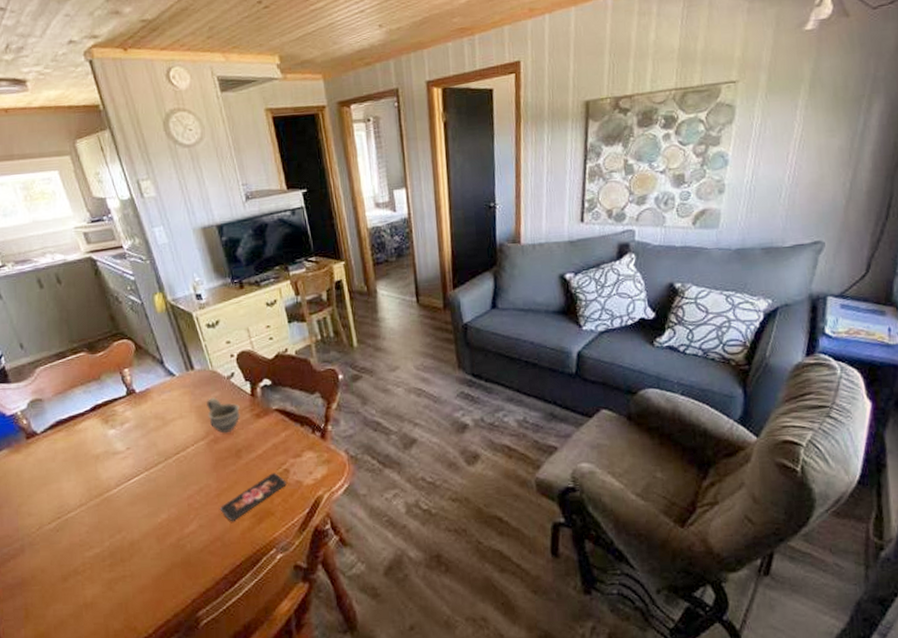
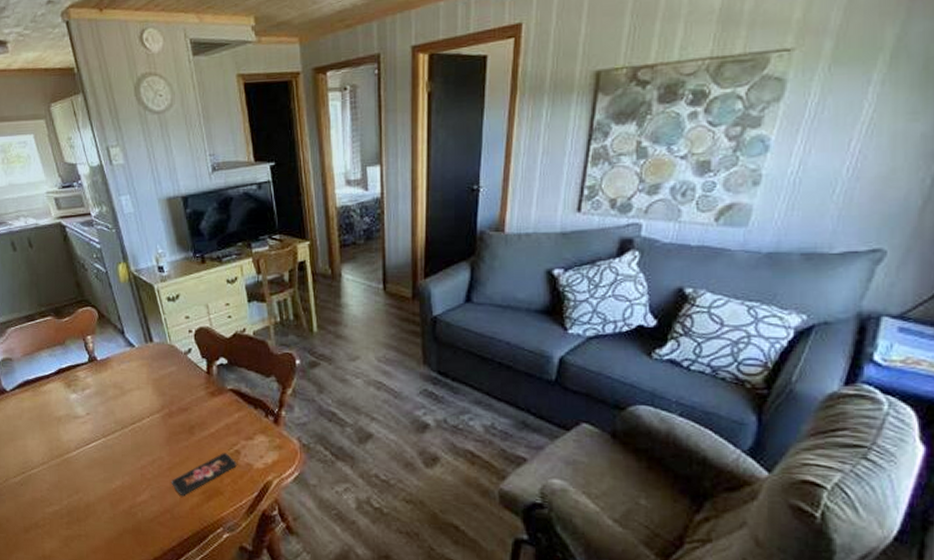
cup: present [207,397,240,434] -> none [163,371,195,409]

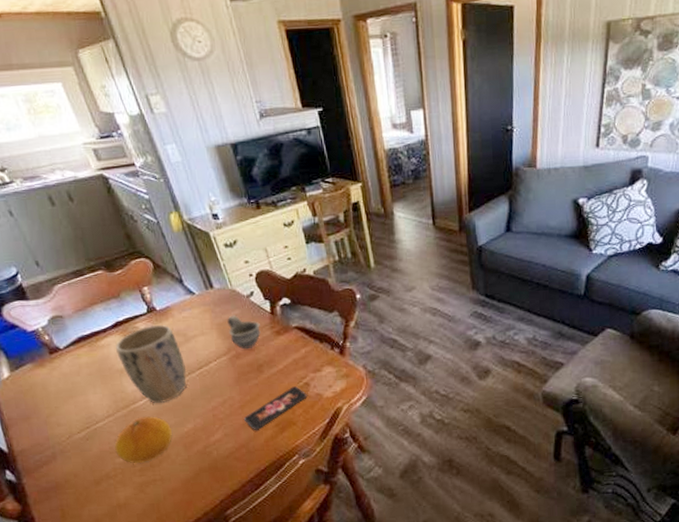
fruit: none [46,468,100,515] -> present [114,416,172,463]
plant pot: none [57,376,120,456] -> present [116,325,187,404]
cup: none [163,371,195,409] -> present [227,315,261,350]

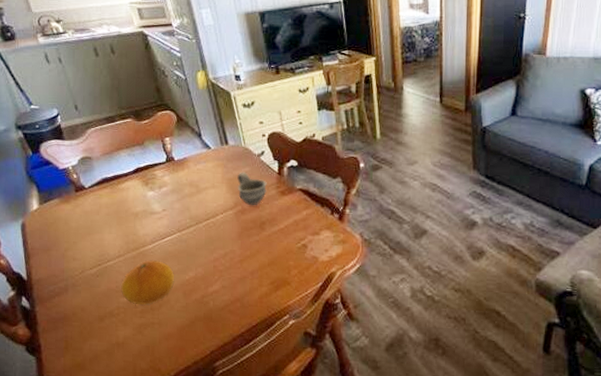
plant pot: present [116,325,187,404] -> none [134,174,195,249]
smartphone: present [243,386,307,430] -> none [241,247,304,286]

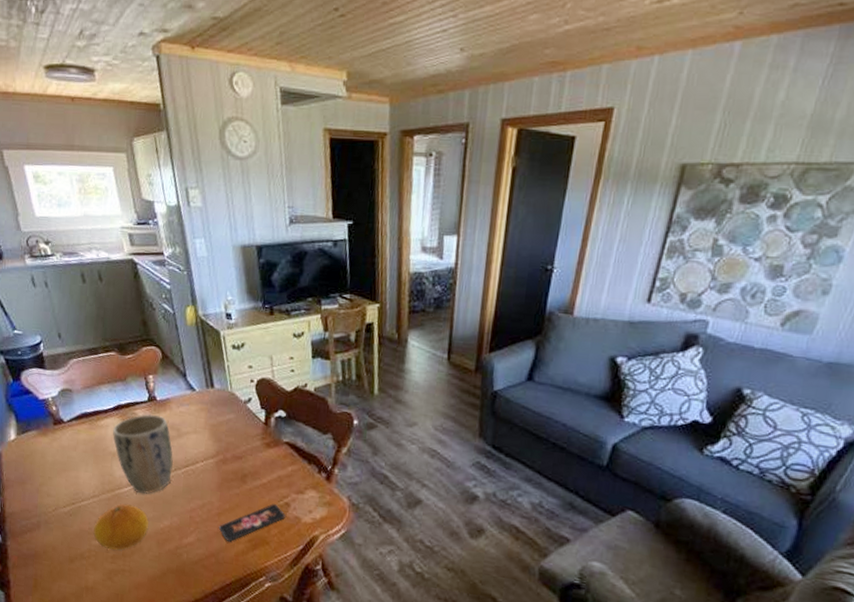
plant pot: none [134,174,195,249] -> present [113,414,174,494]
cup: present [237,172,267,206] -> none [220,418,252,457]
smartphone: none [241,247,304,286] -> present [218,504,286,542]

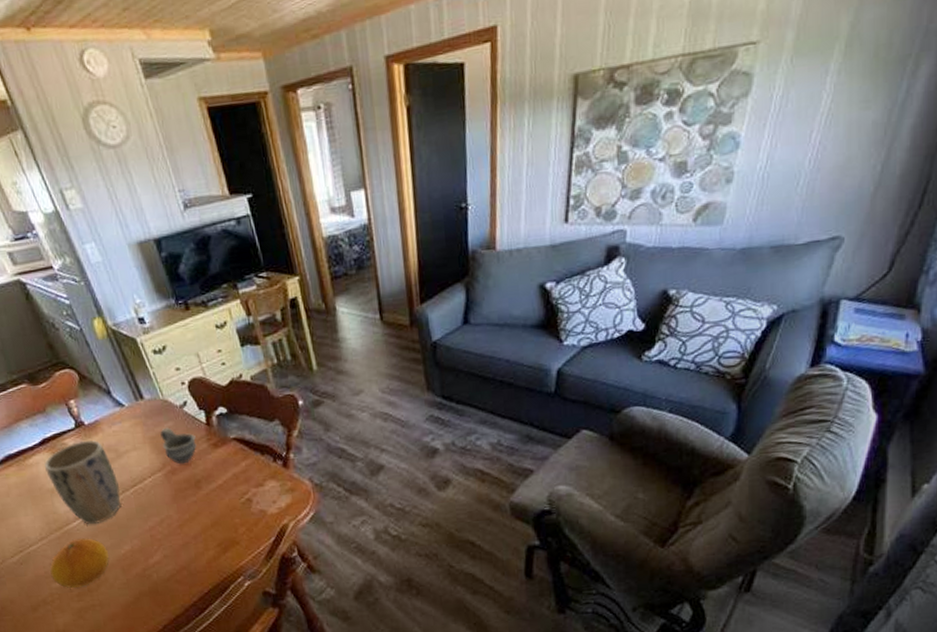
smartphone: present [218,504,286,542] -> none [183,503,250,551]
cup: none [220,418,252,457] -> present [160,427,197,465]

